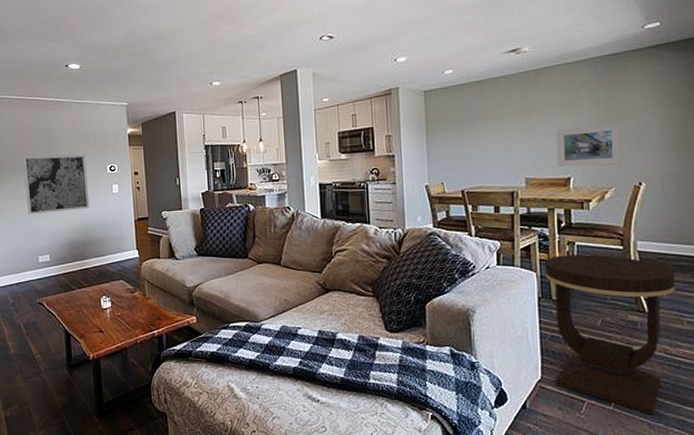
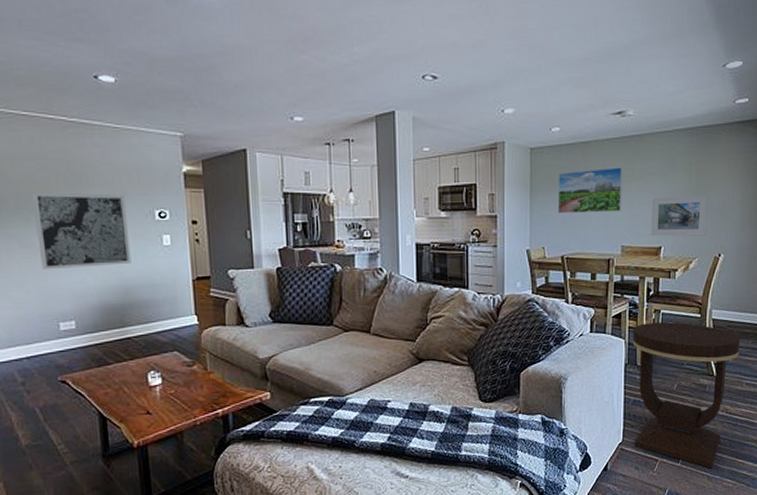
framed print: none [454,102,522,150] -> present [557,167,623,214]

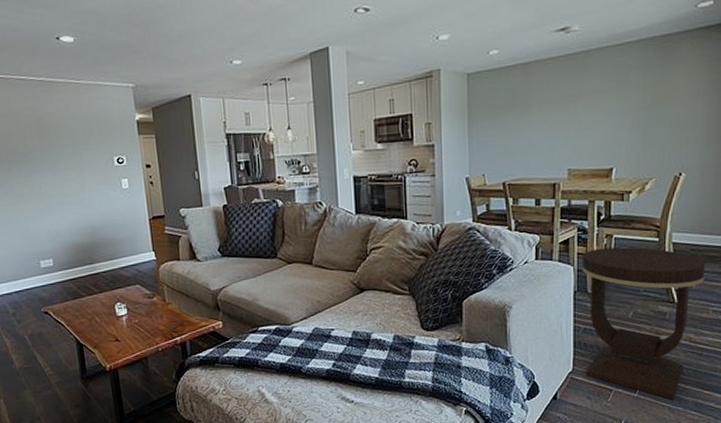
wall art: present [33,192,132,270] -> none [12,144,96,215]
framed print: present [557,167,623,214] -> none [497,86,568,139]
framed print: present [650,195,709,237] -> none [600,110,667,158]

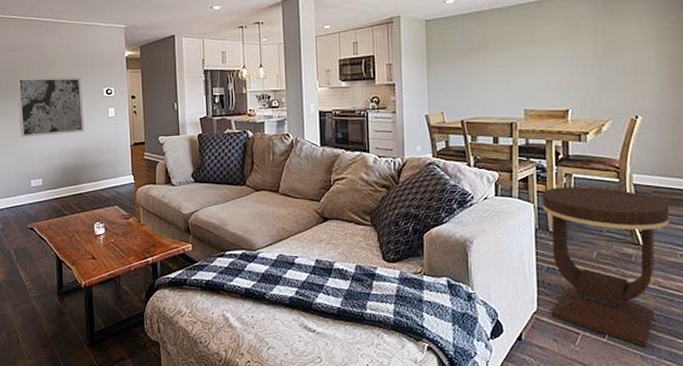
wall art: none [12,144,96,215] -> present [17,76,85,138]

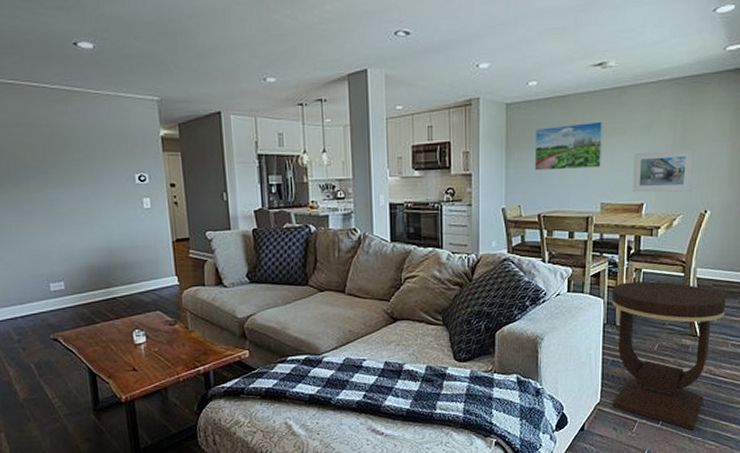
wall art: present [17,76,85,138] -> none [20,158,115,233]
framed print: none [455,33,522,80] -> present [534,121,604,171]
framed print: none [555,56,620,100] -> present [631,149,695,193]

